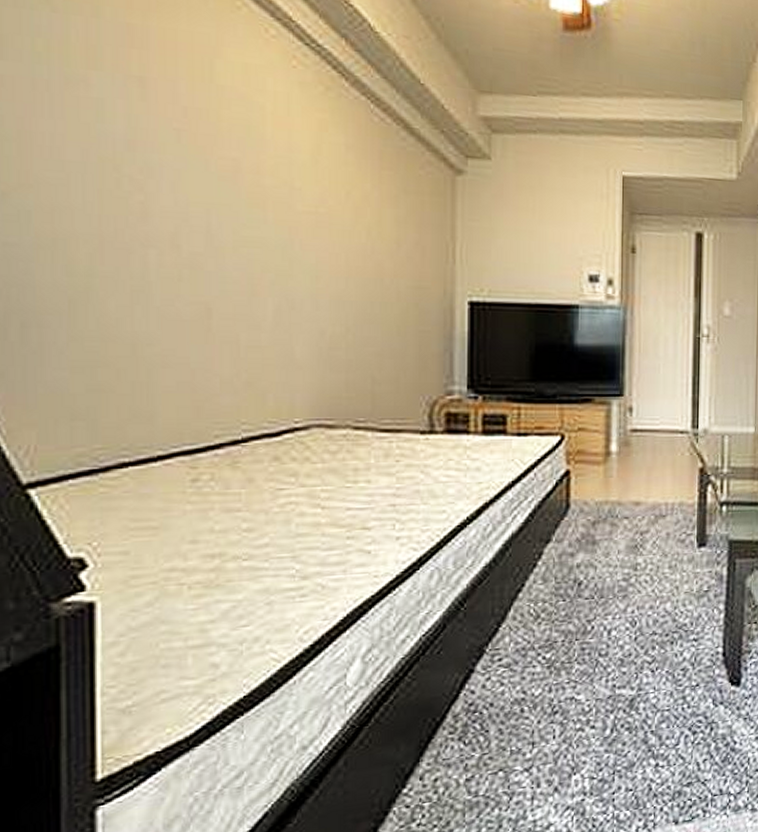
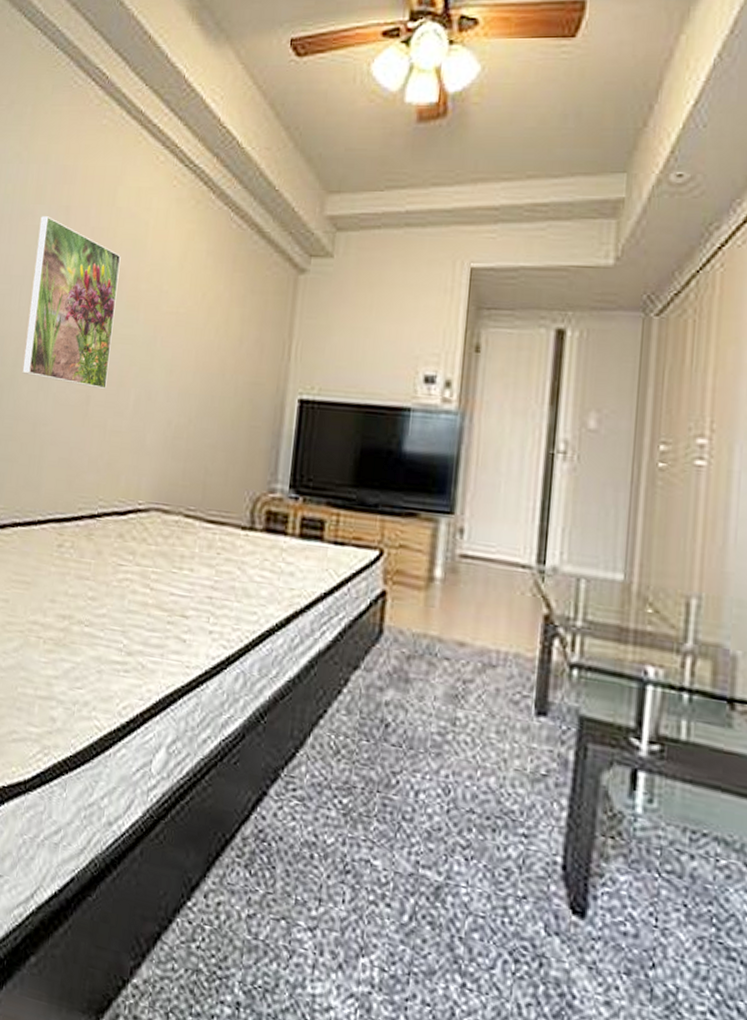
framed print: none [100,86,233,299] -> present [22,216,121,389]

